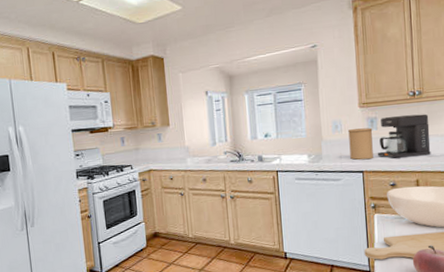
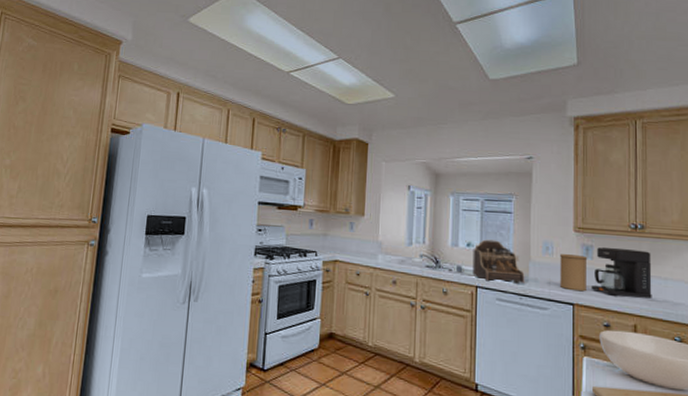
spice rack: none [270,127,319,165] -> present [472,239,525,284]

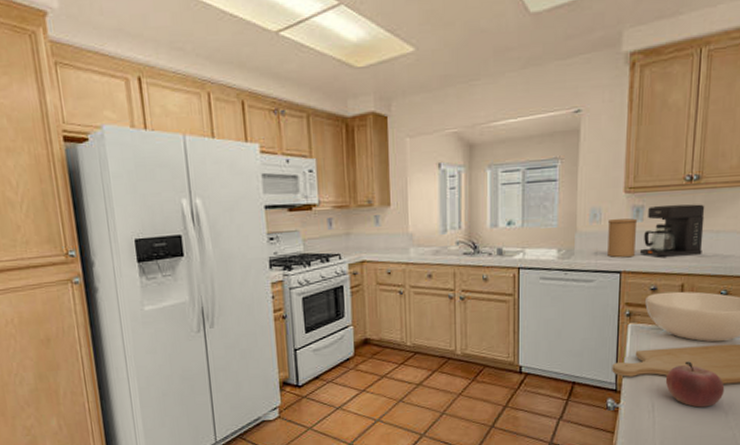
spice rack: present [472,239,525,284] -> none [514,214,570,261]

